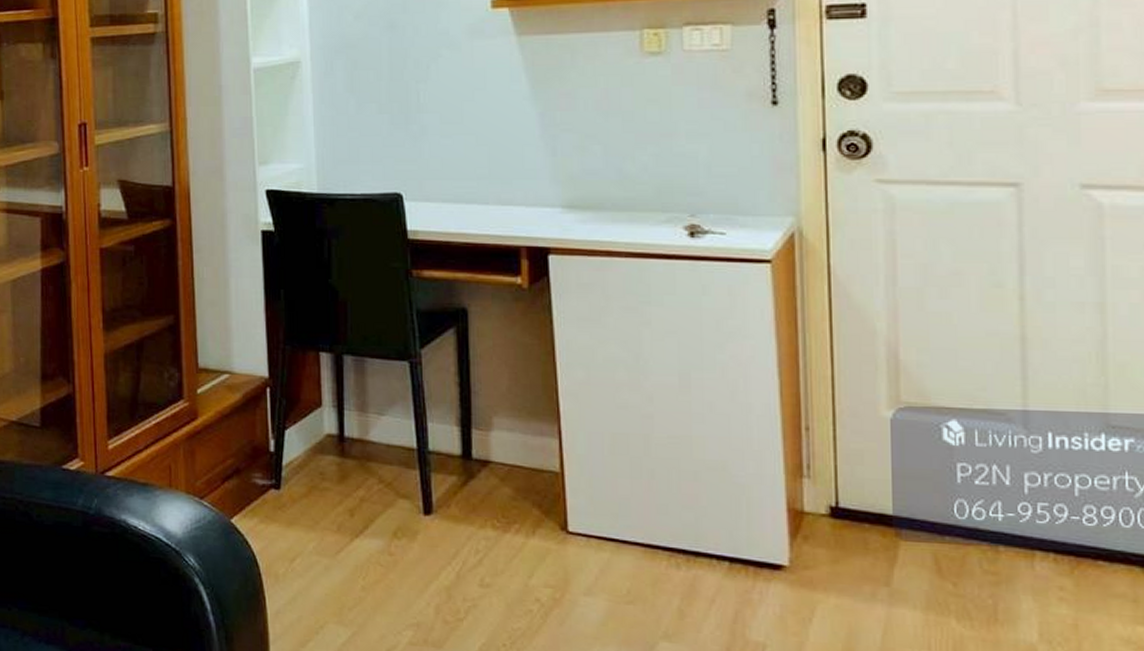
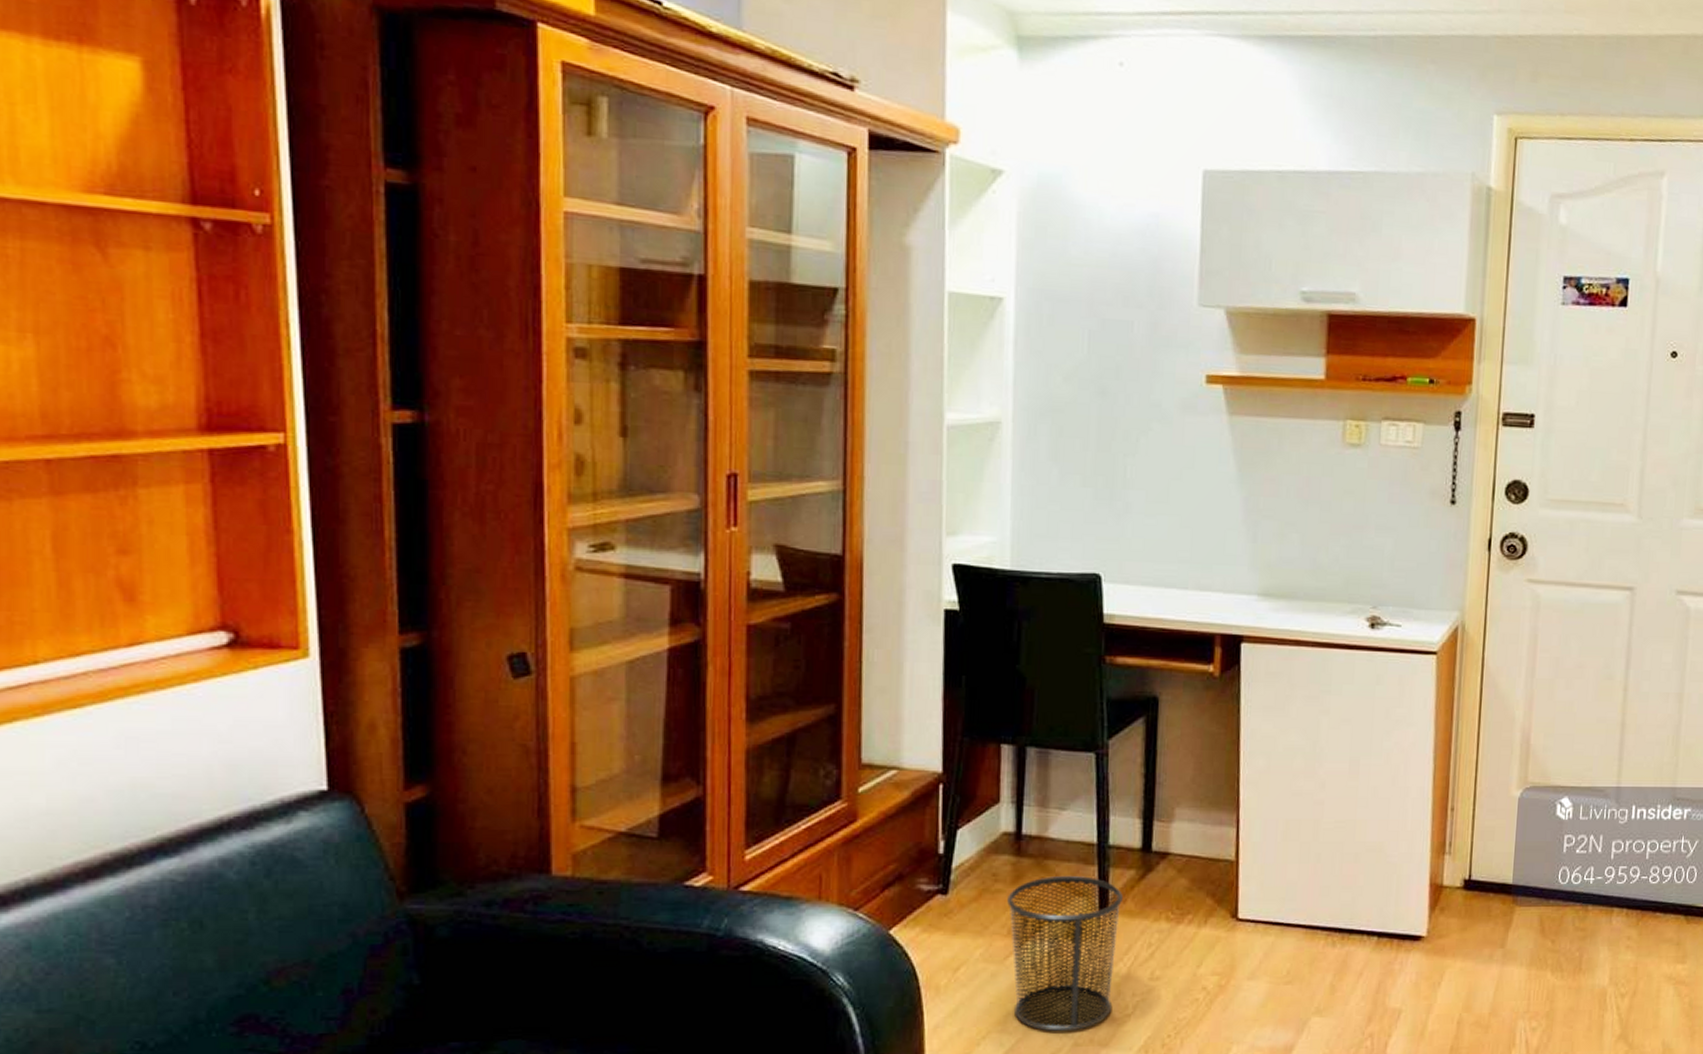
waste bin: none [335,478,446,630] -> present [1007,876,1123,1032]

